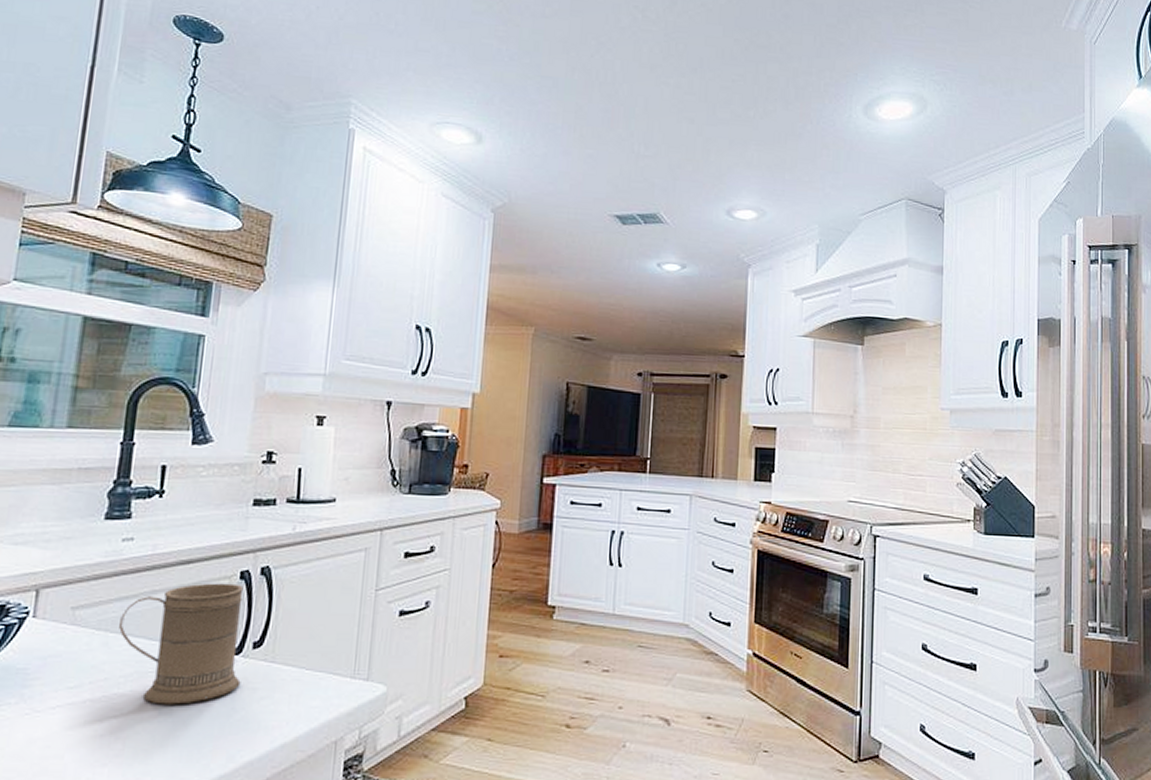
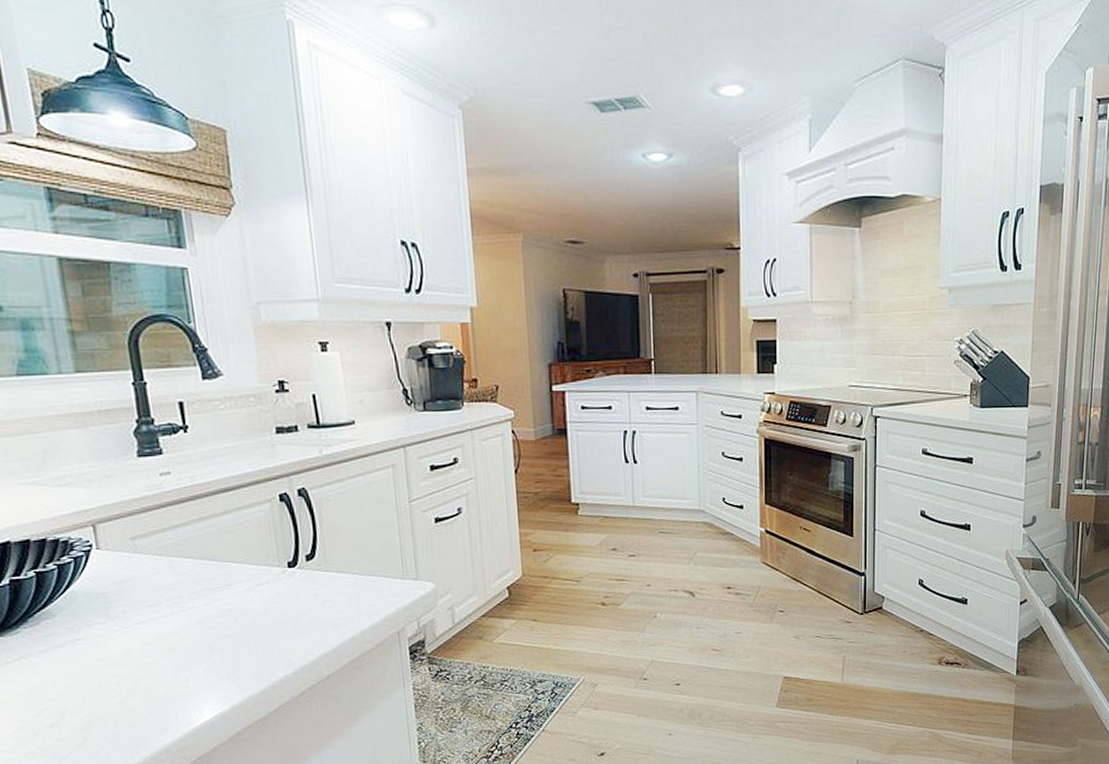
mug: present [119,583,244,705] -> none [177,506,302,614]

